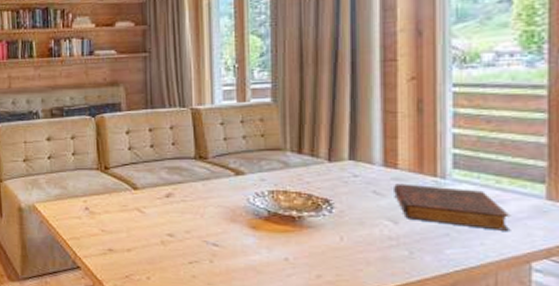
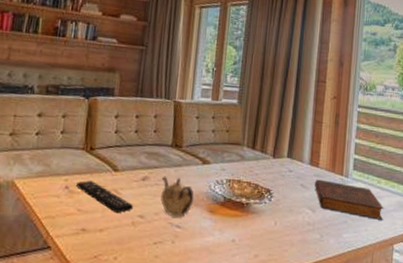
remote control: none [96,201,160,233] -> present [76,181,133,214]
teapot: none [188,191,230,235] -> present [160,176,194,217]

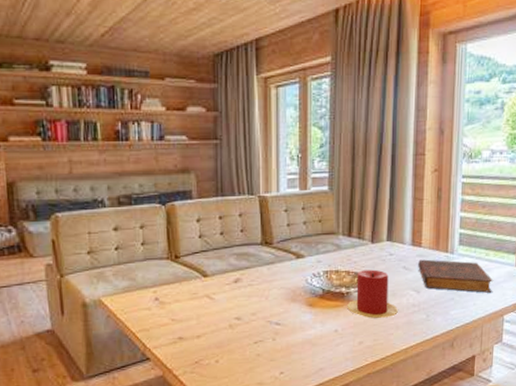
remote control: present [76,181,133,214] -> none [166,290,228,319]
teapot: present [160,176,194,217] -> none [255,275,291,315]
candle: none [246,183,294,233] -> present [347,269,398,318]

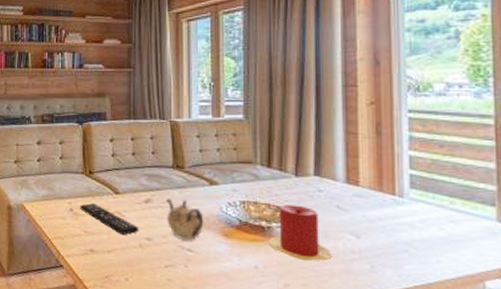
remote control: none [166,290,228,319] -> present [80,203,138,236]
teapot: none [255,275,291,315] -> present [166,198,204,241]
book: present [418,259,494,293] -> none [356,200,465,250]

